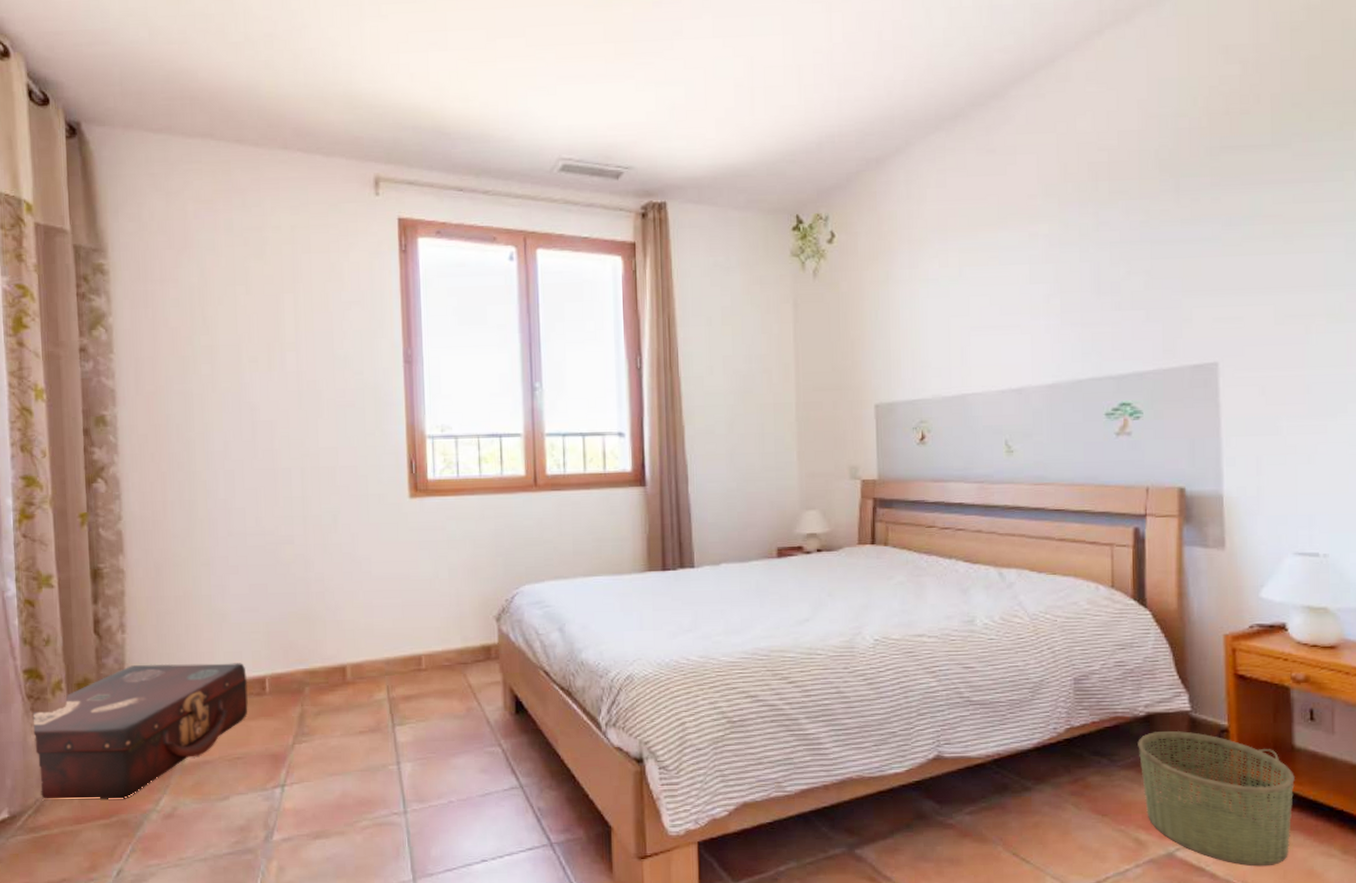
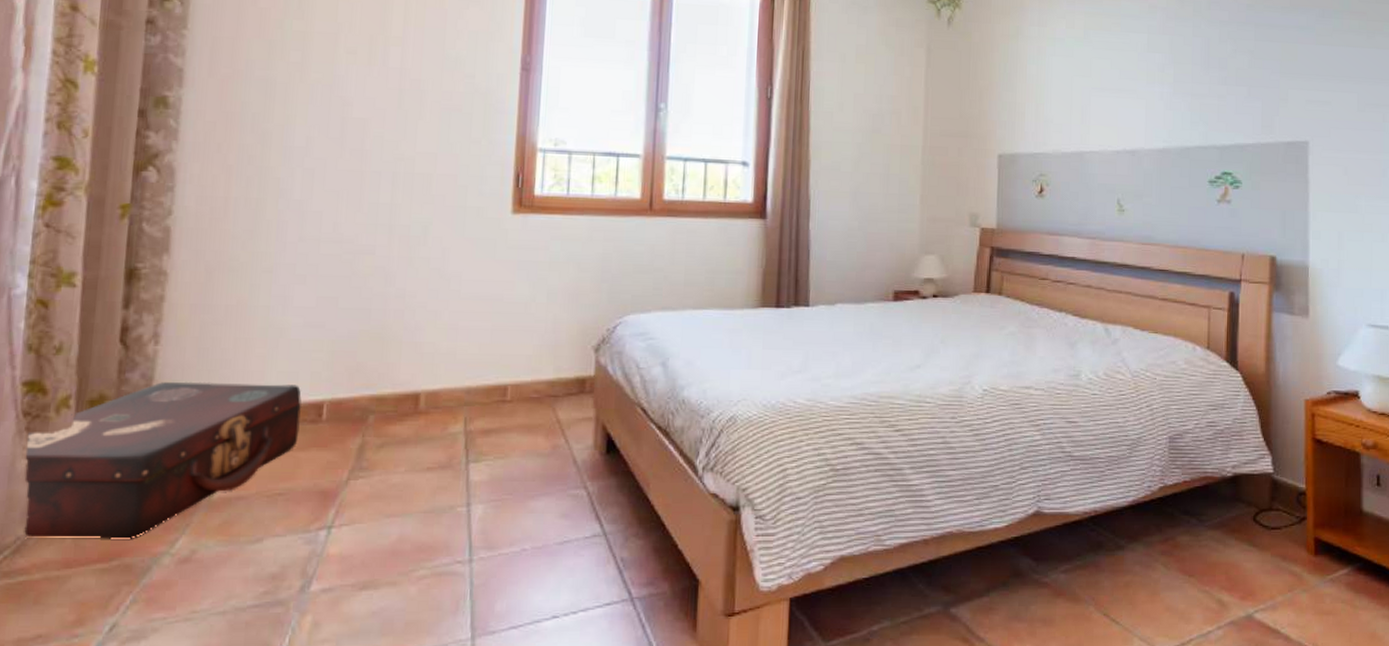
basket: present [1138,731,1295,866] -> none [1224,493,1362,628]

